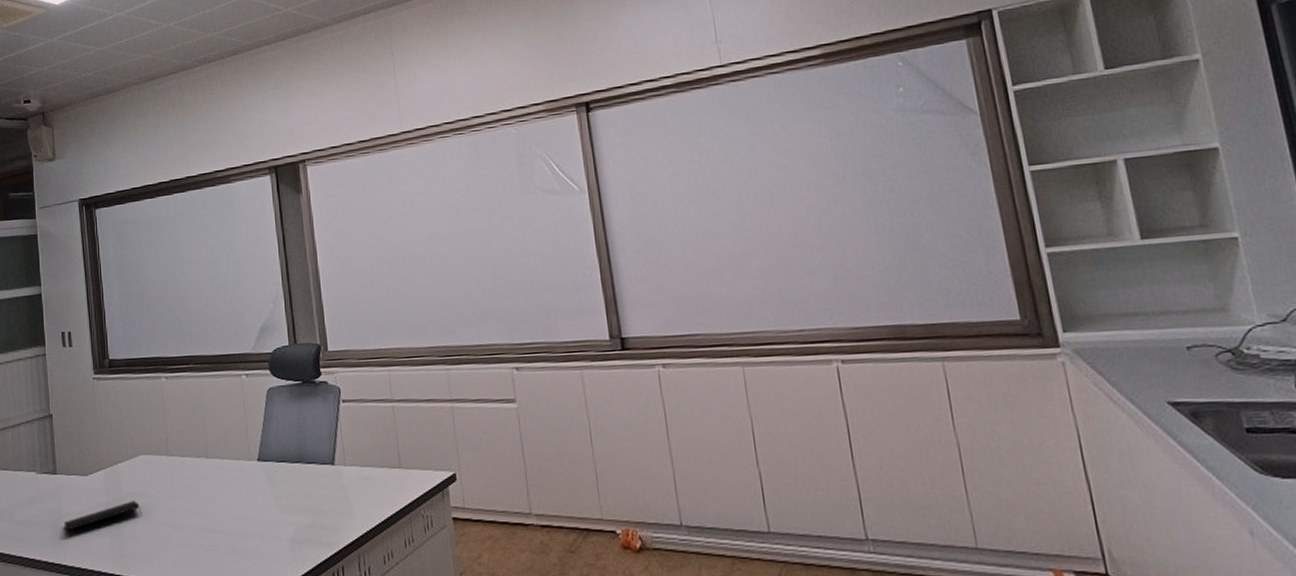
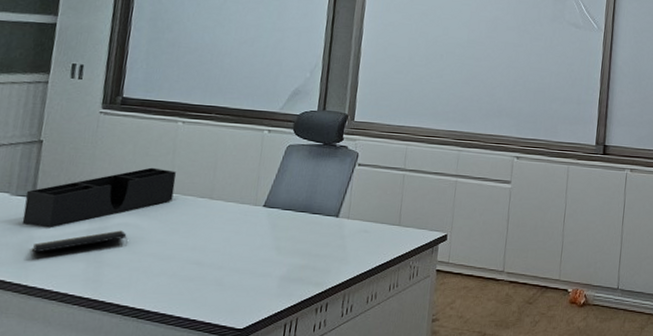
desk organizer: none [48,430,173,505] -> present [22,167,176,229]

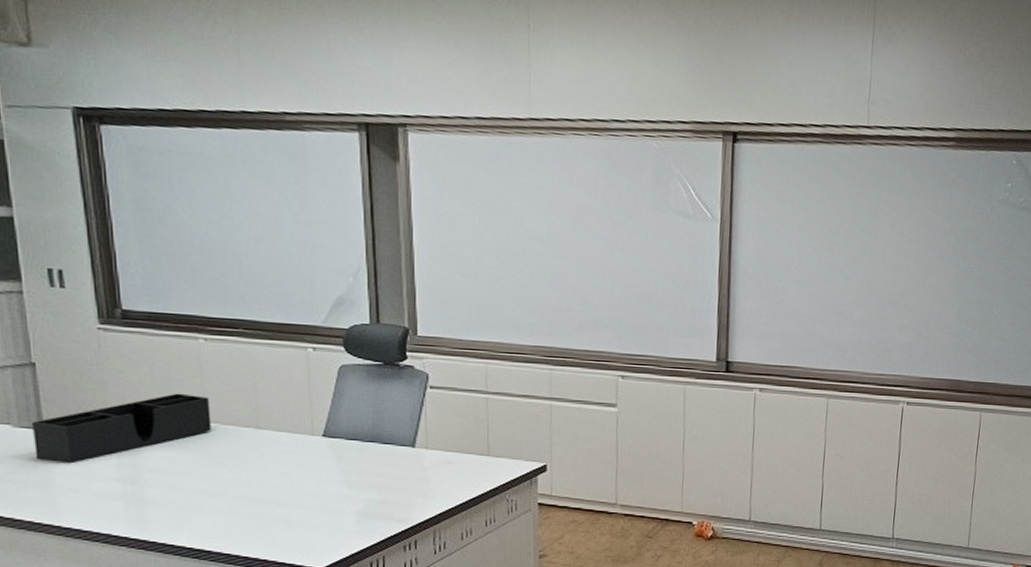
notepad: present [33,230,128,253] -> none [57,465,168,491]

